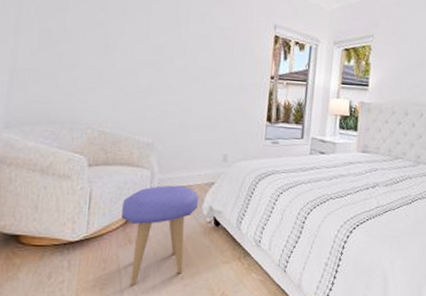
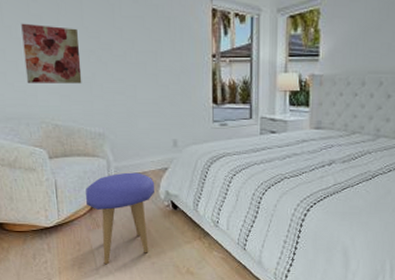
wall art: none [79,29,141,93] -> present [21,23,82,84]

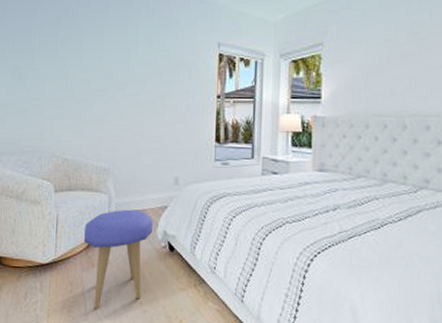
wall art: present [21,23,82,84] -> none [45,65,96,120]

